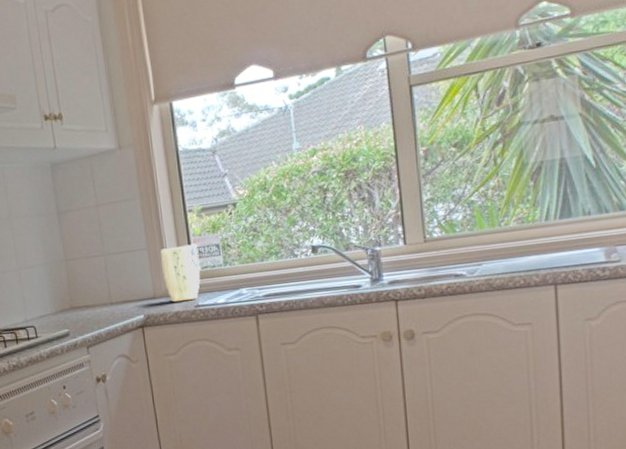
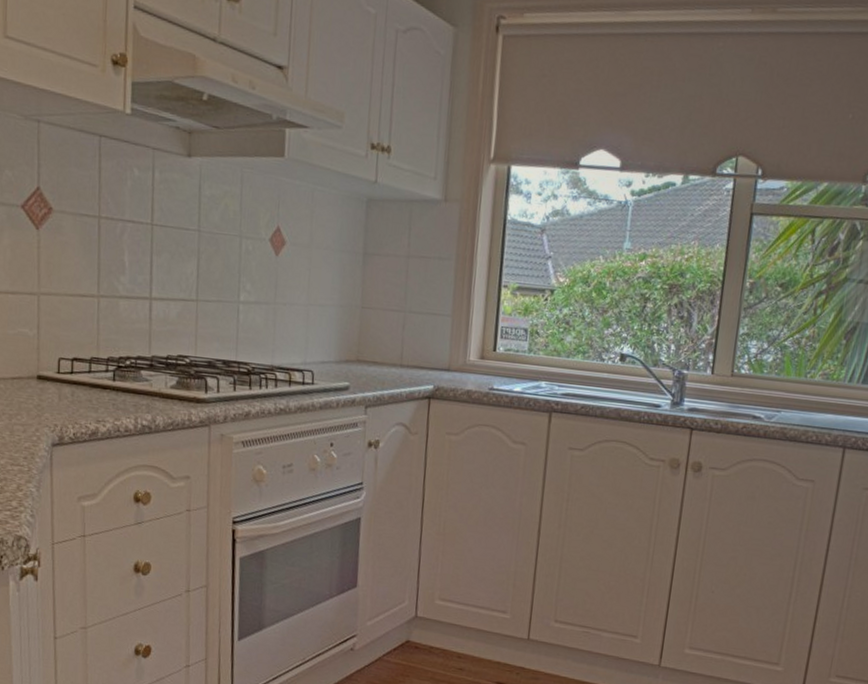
plant pot: present [160,244,201,303] -> none [462,320,505,382]

